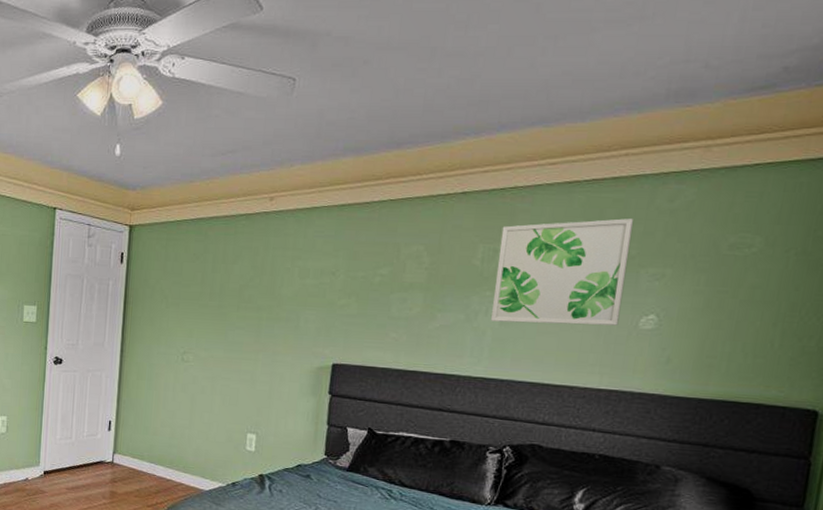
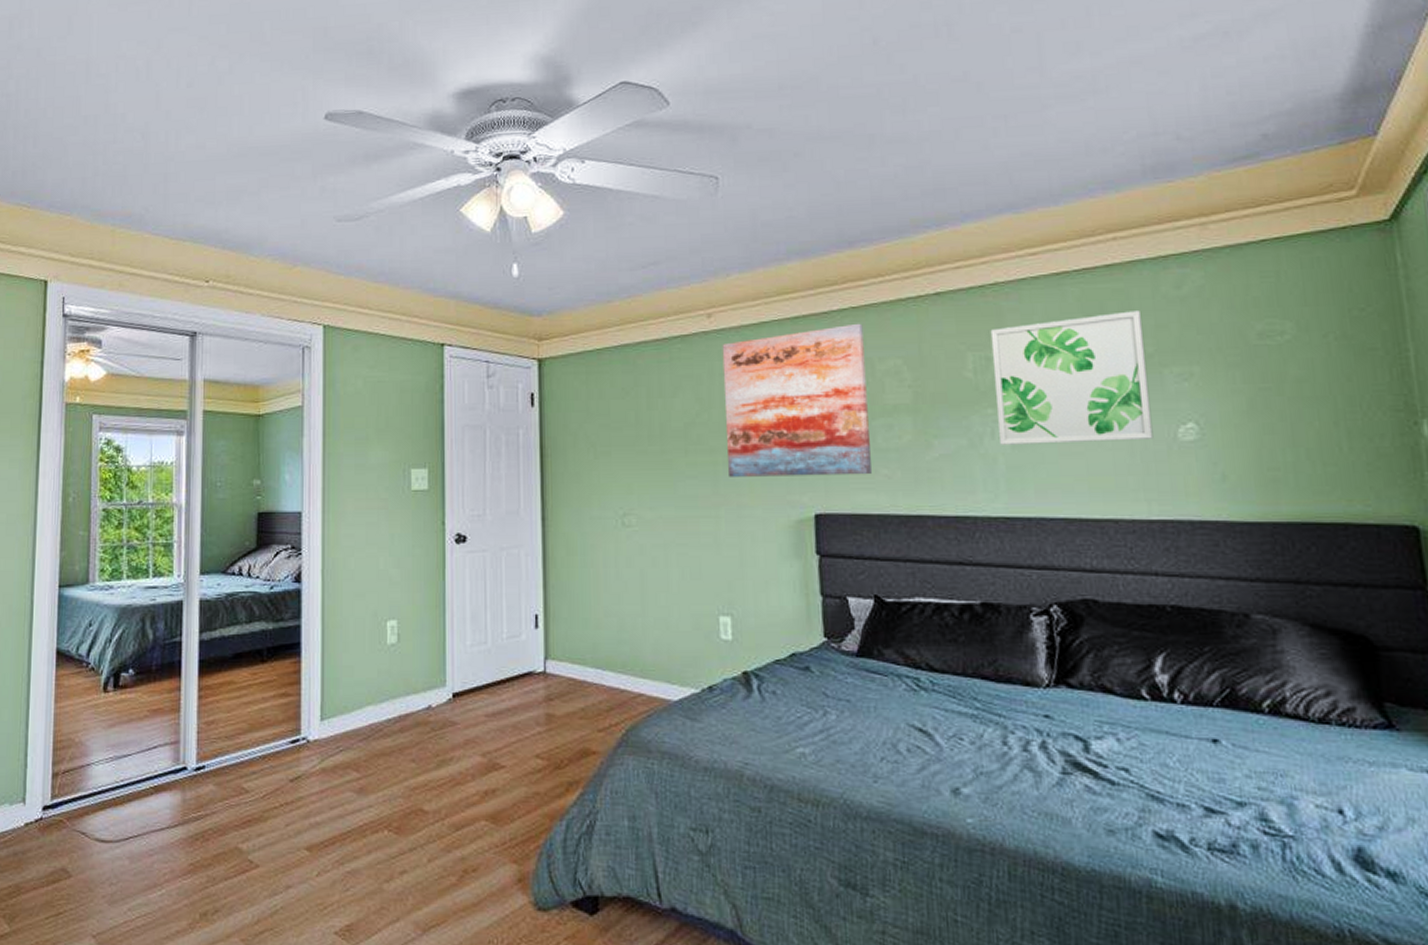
wall art: none [269,213,397,337] -> present [722,323,872,477]

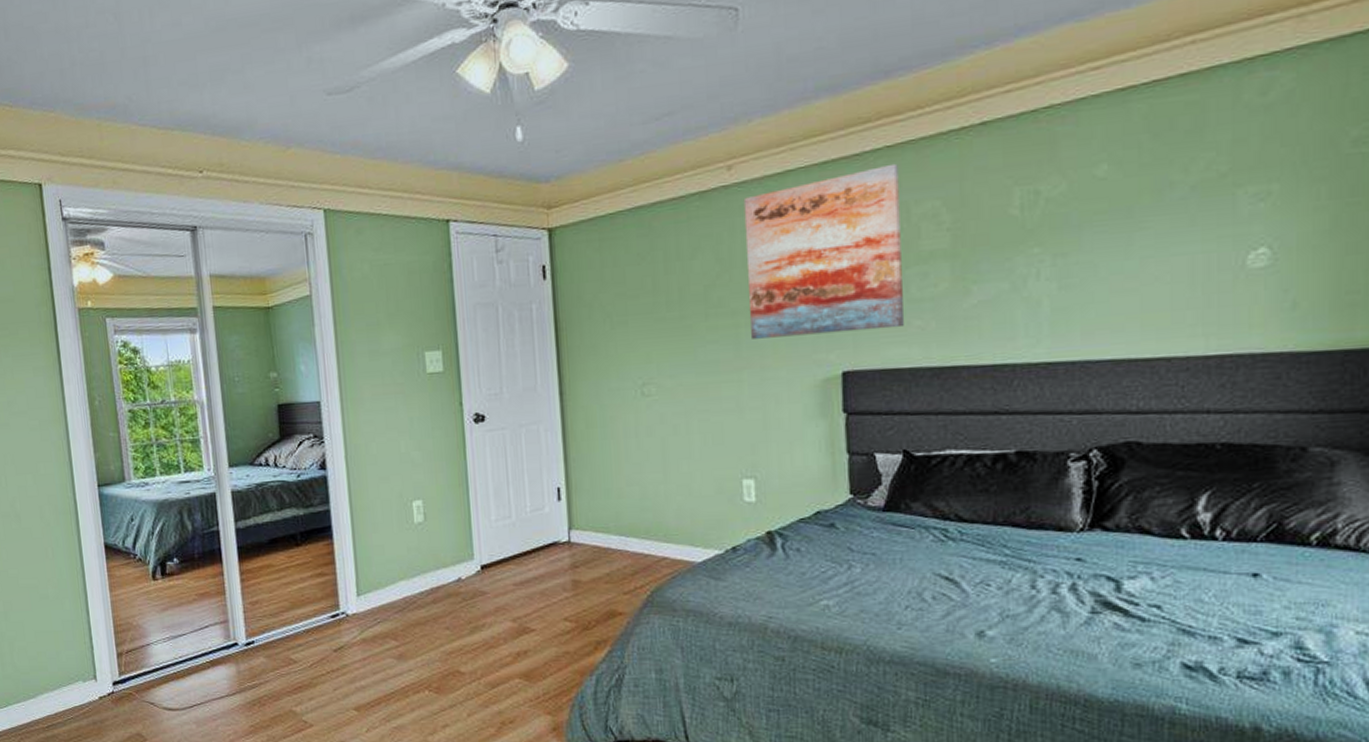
wall art: present [990,311,1154,445] -> none [1041,125,1219,286]

